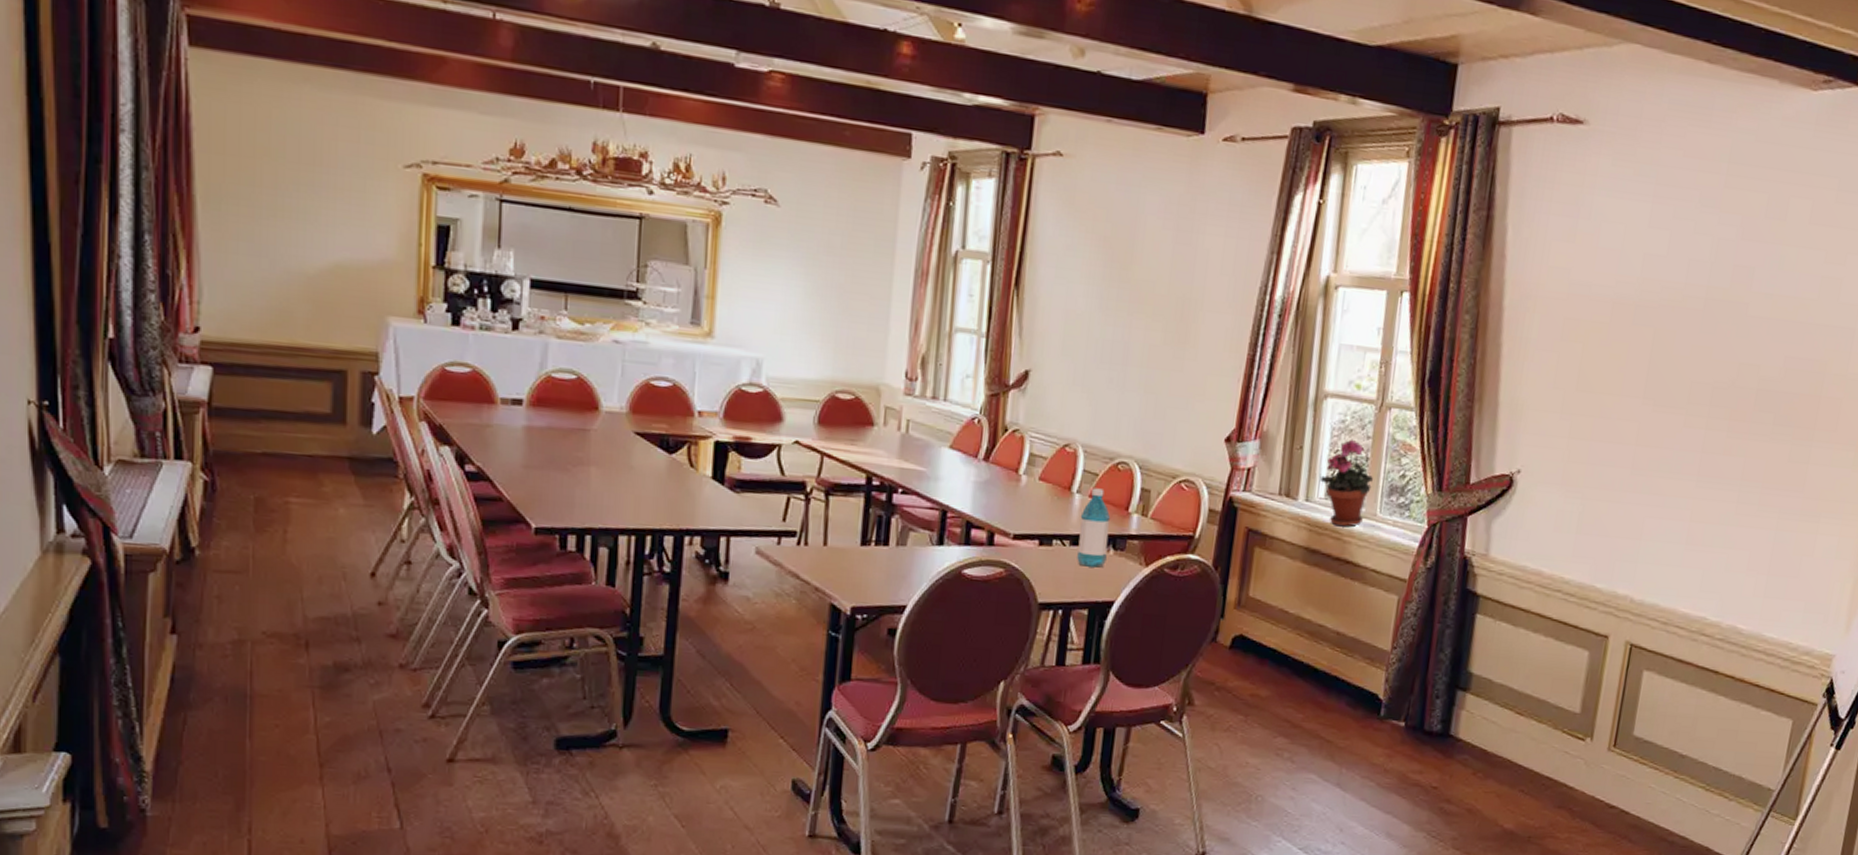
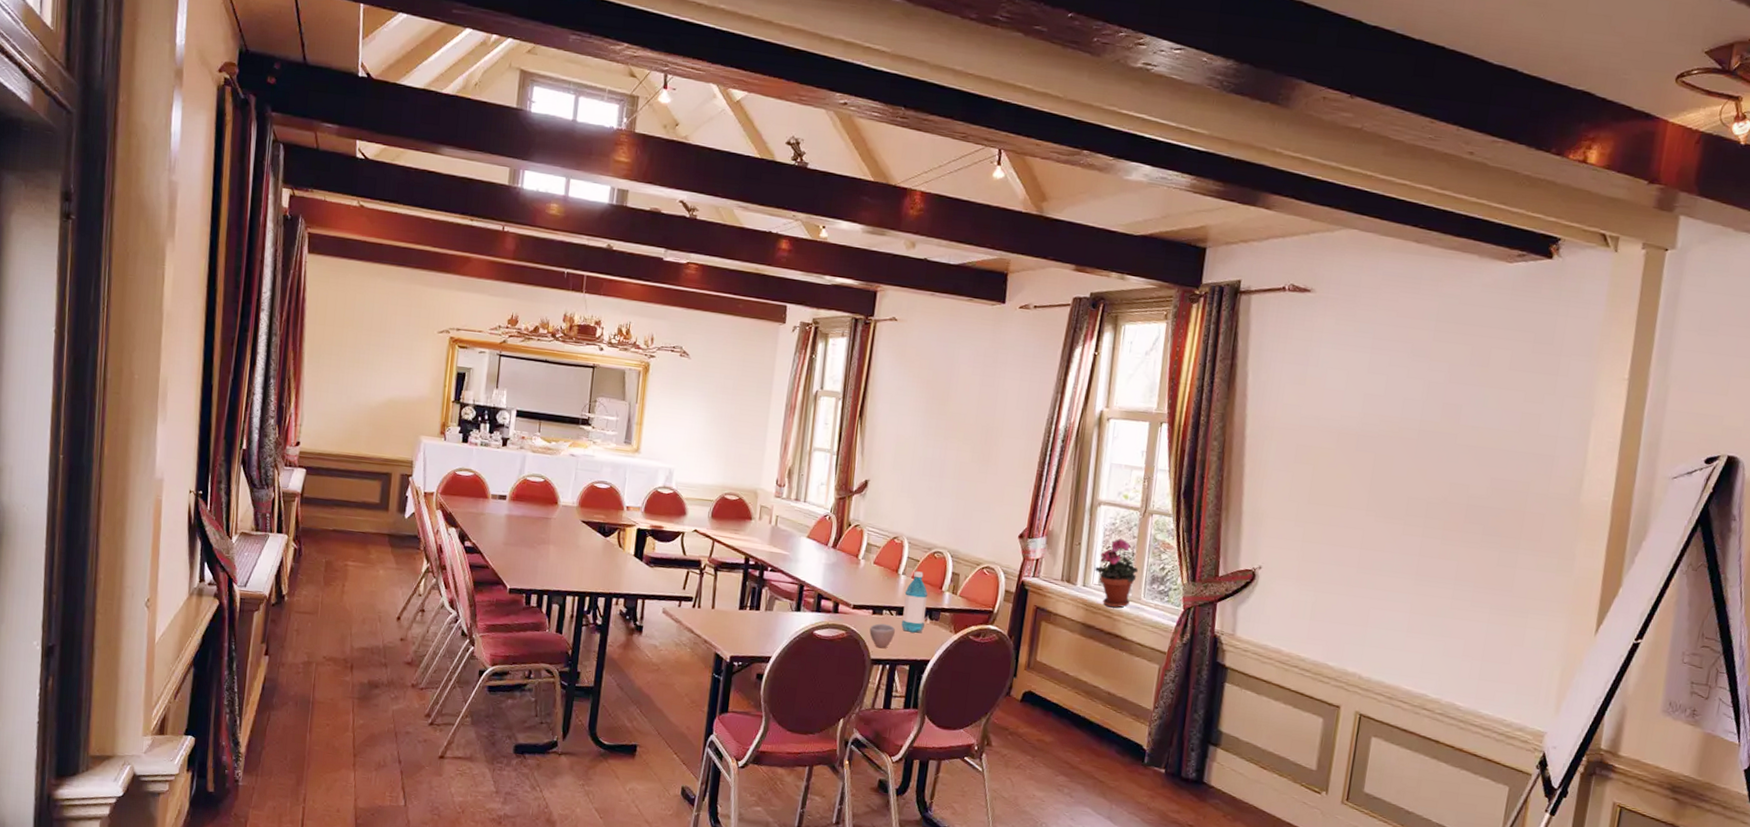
cup: none [1035,557,1069,589] -> present [869,623,895,649]

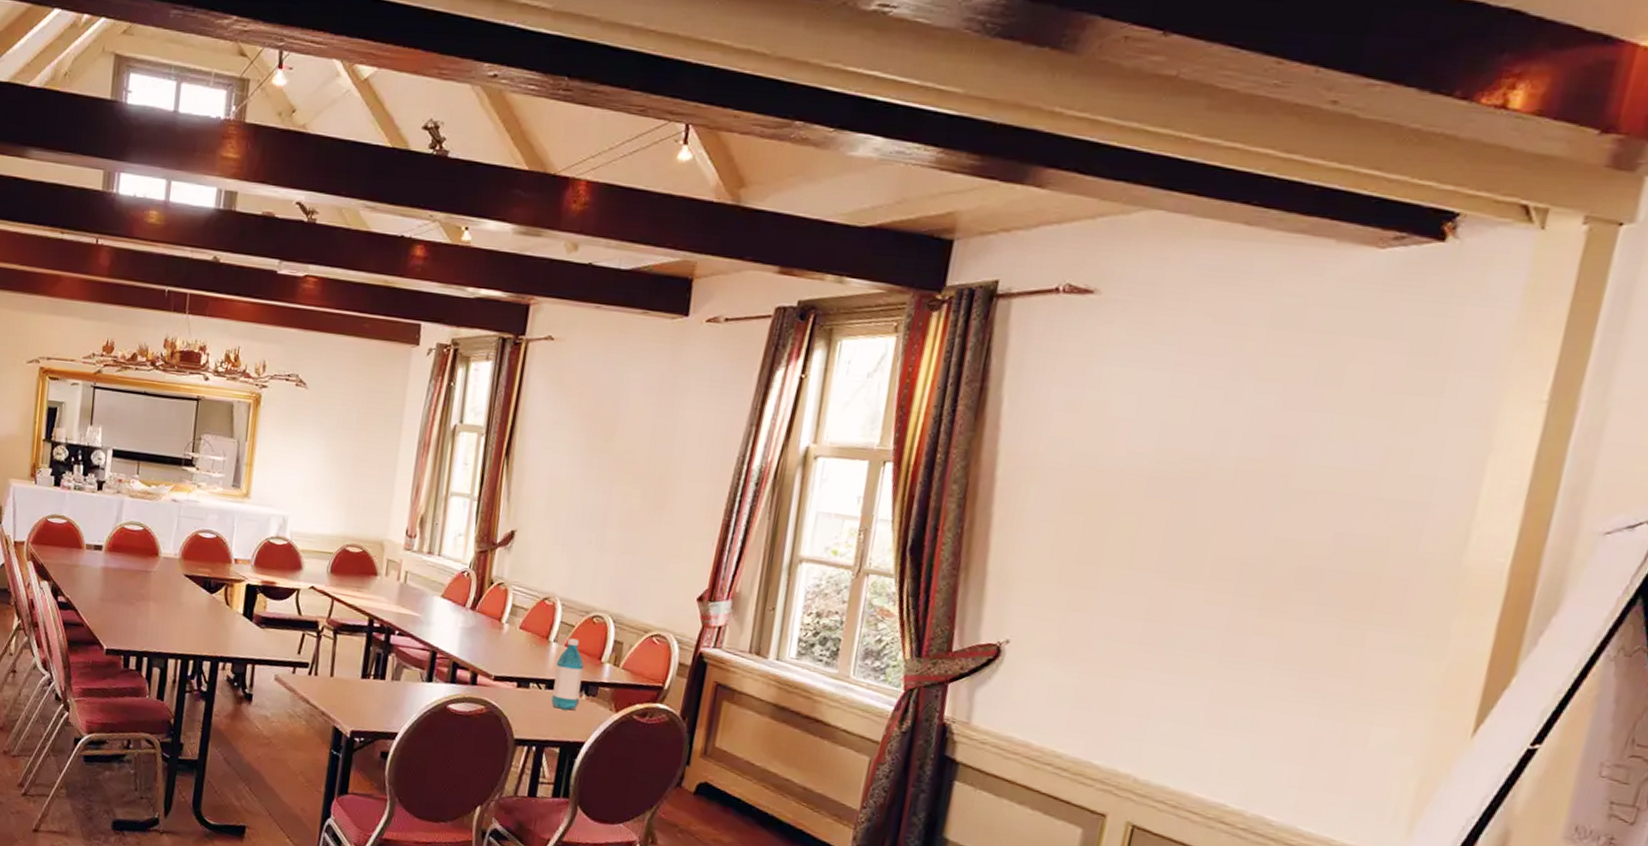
cup: present [869,623,895,649] -> none [513,698,544,727]
potted plant: present [1095,538,1139,608] -> none [792,602,848,687]

